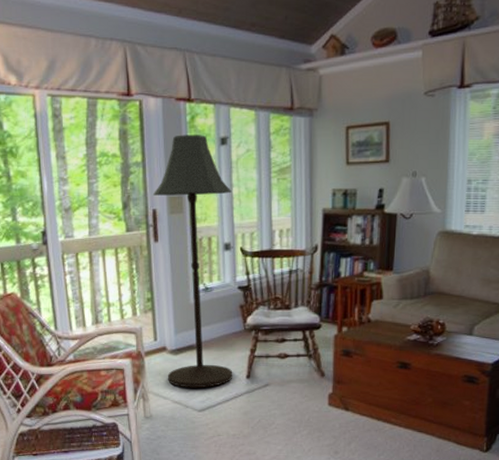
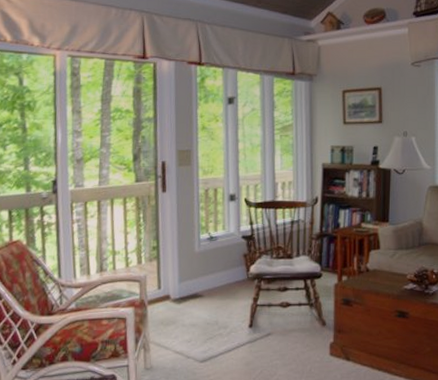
floor lamp: present [153,135,233,388] -> none [163,94,237,338]

